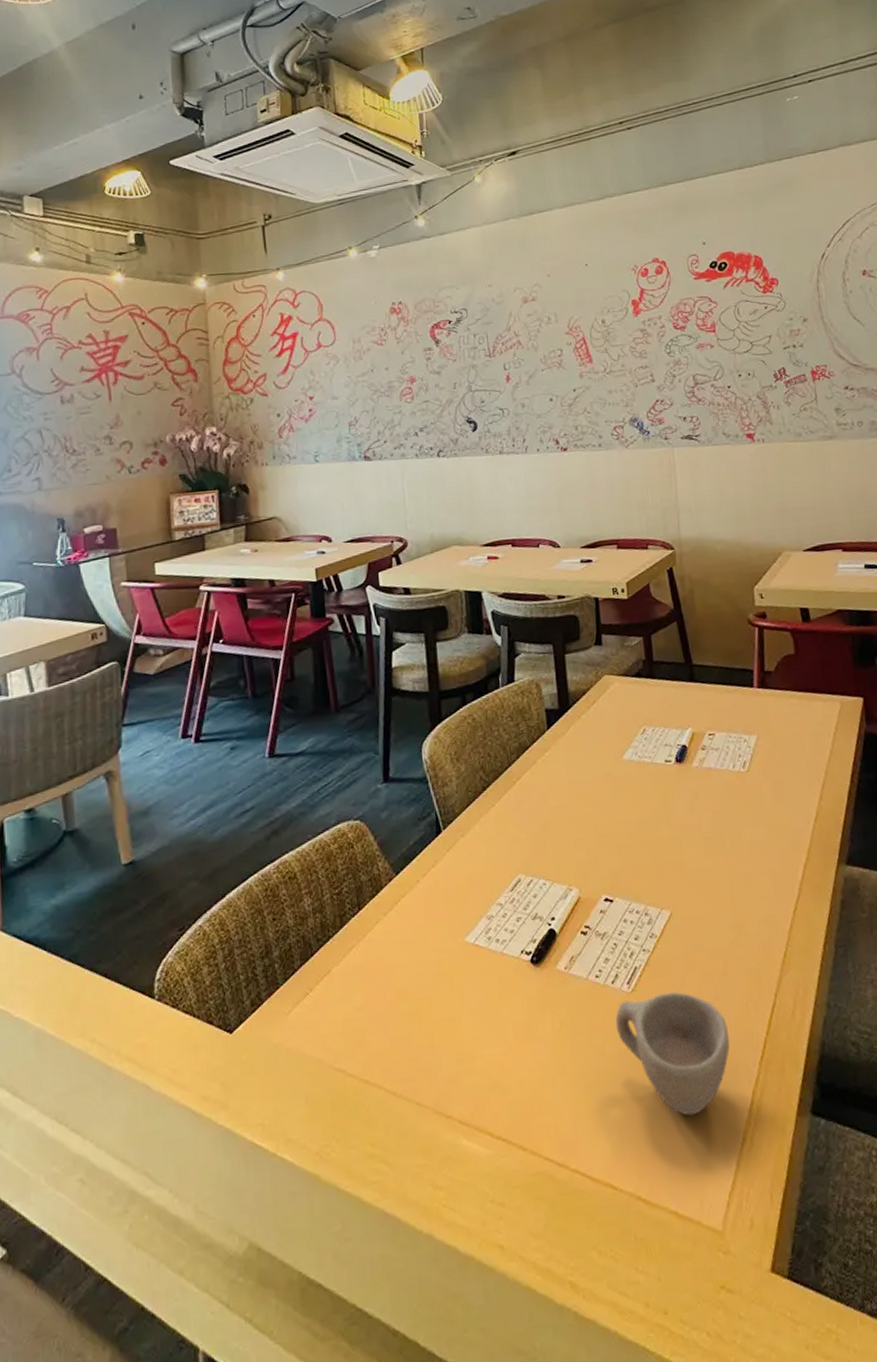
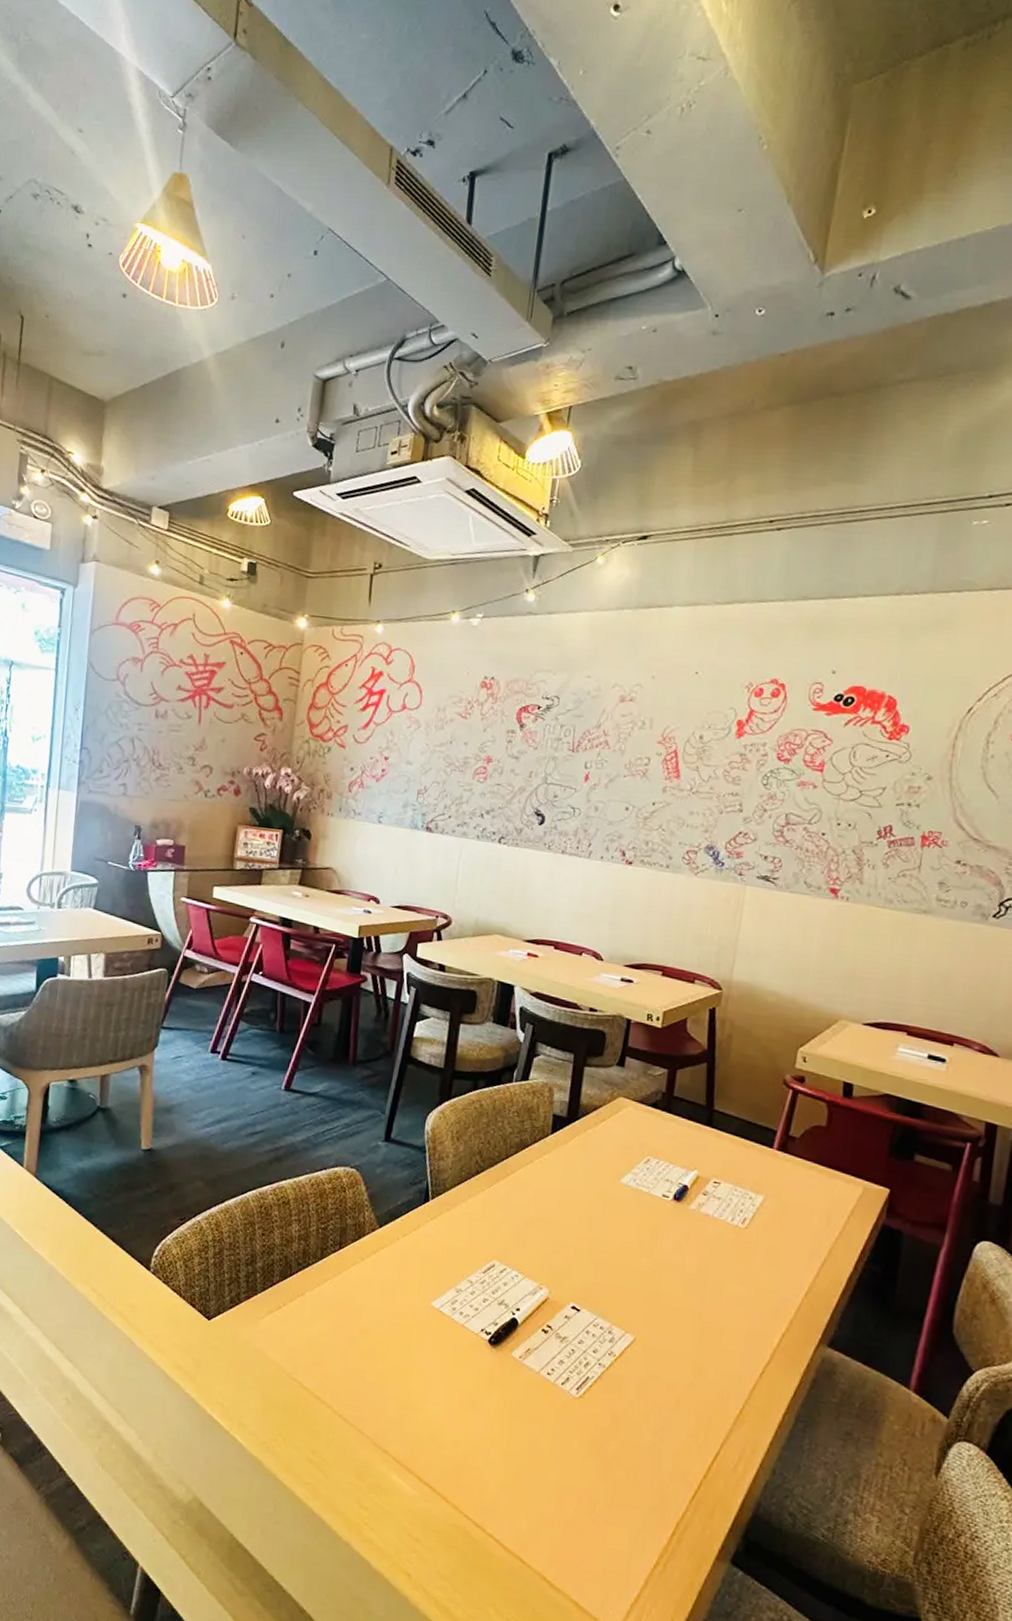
cup: present [615,991,730,1116] -> none [556,1403,666,1526]

